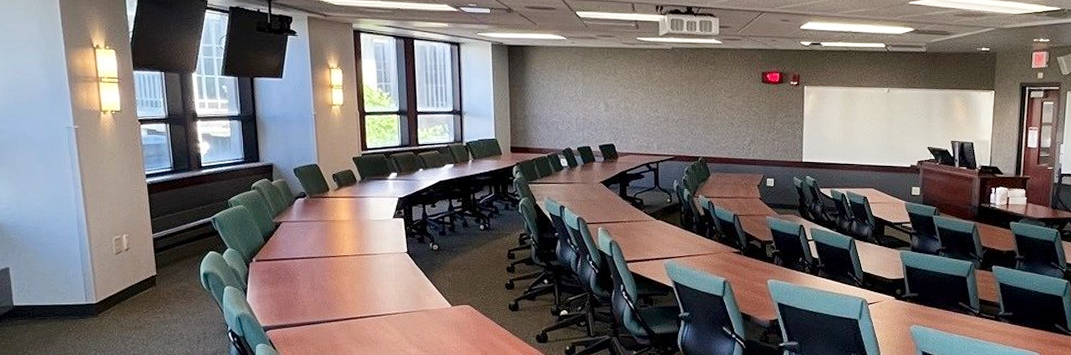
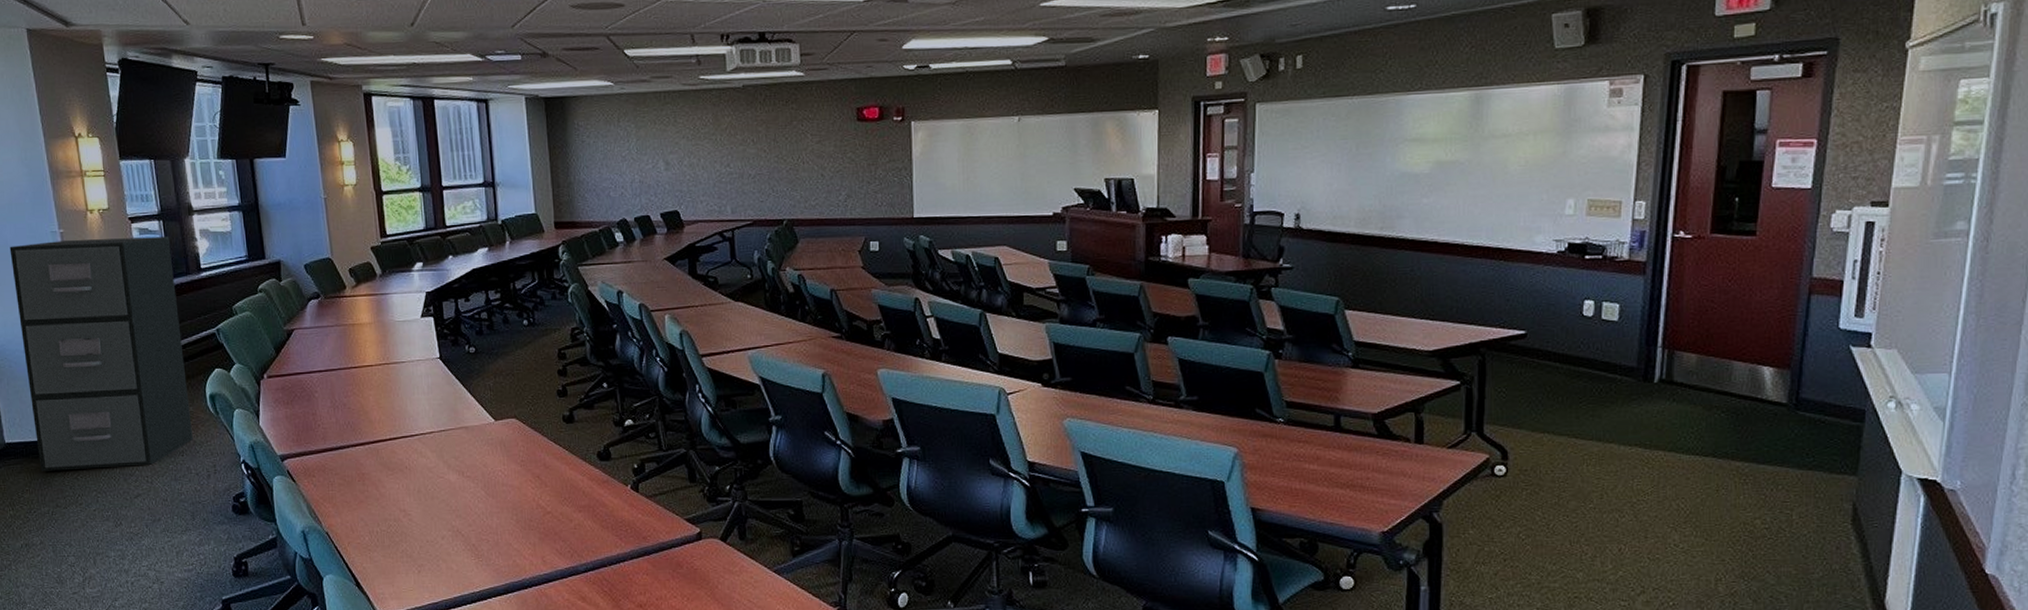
filing cabinet: none [27,135,186,332] -> present [9,236,193,471]

